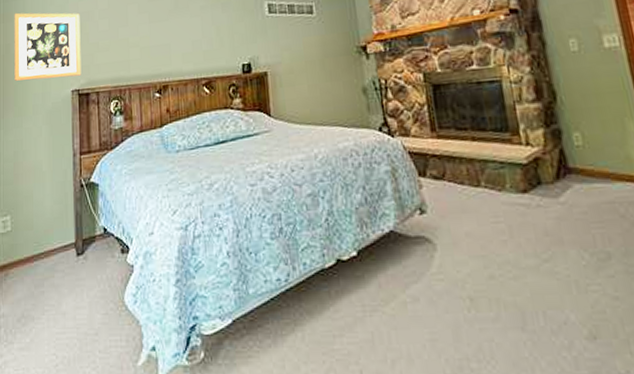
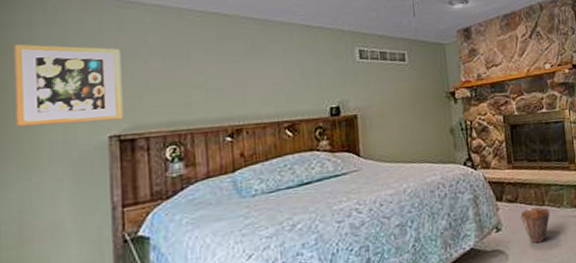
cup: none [449,187,489,234] -> present [520,207,550,244]

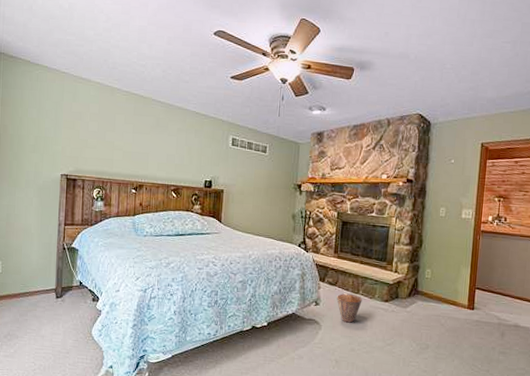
wall art: present [14,43,124,126] -> none [10,99,73,164]

